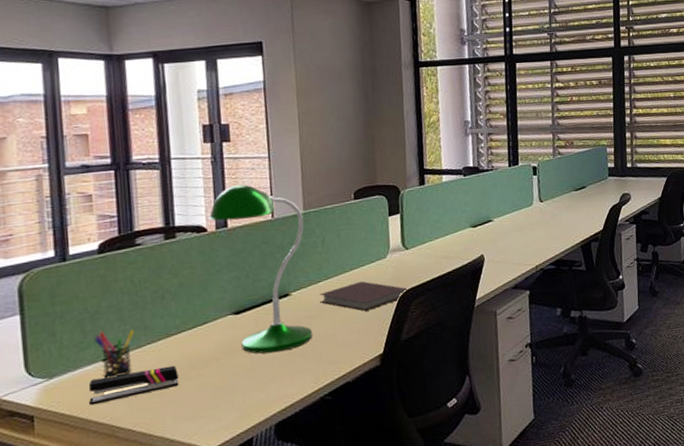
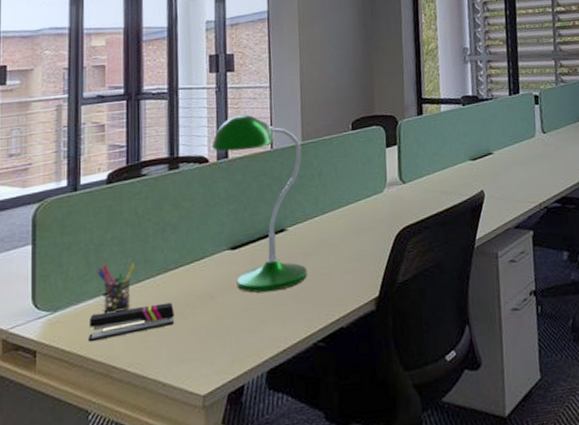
notebook: present [319,281,409,311] -> none [315,216,406,250]

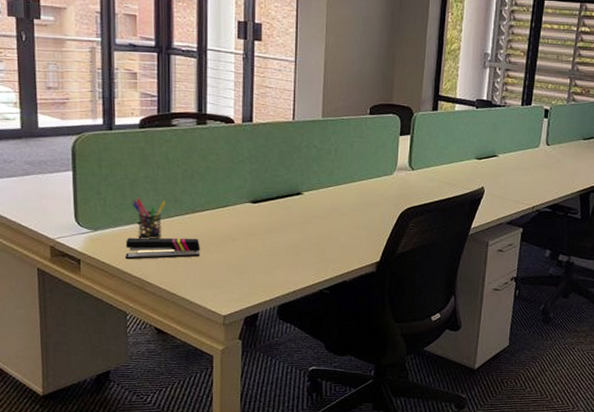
desk lamp: present [210,114,308,293] -> none [236,84,321,244]

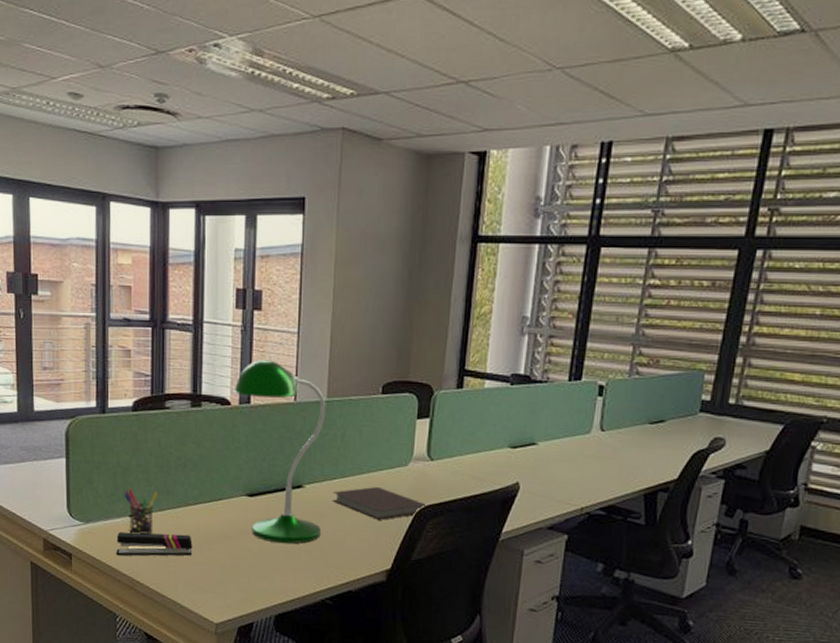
desk lamp: none [236,84,321,244] -> present [232,359,326,544]
notebook: none [328,192,410,221] -> present [332,486,428,520]

